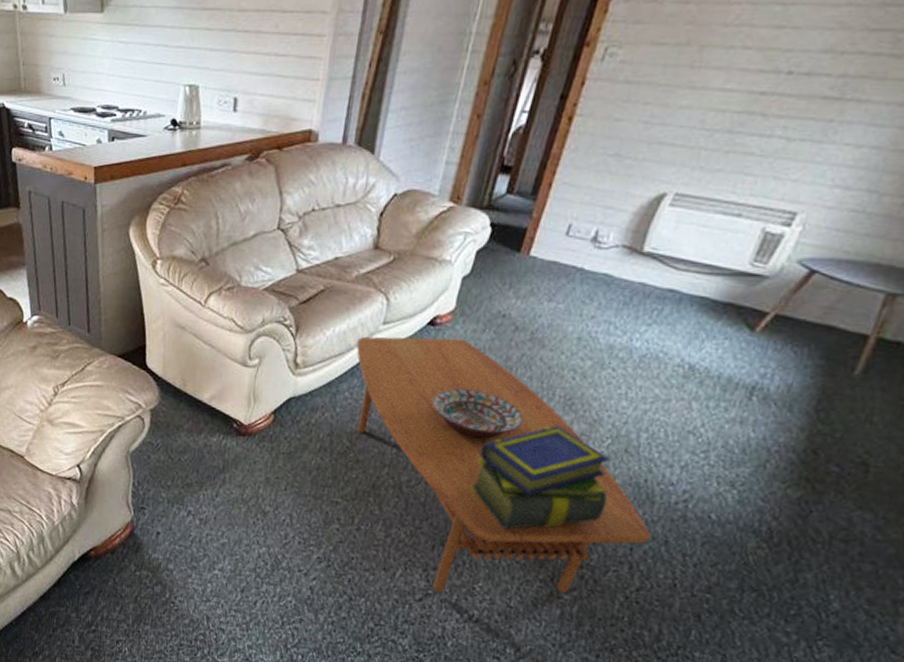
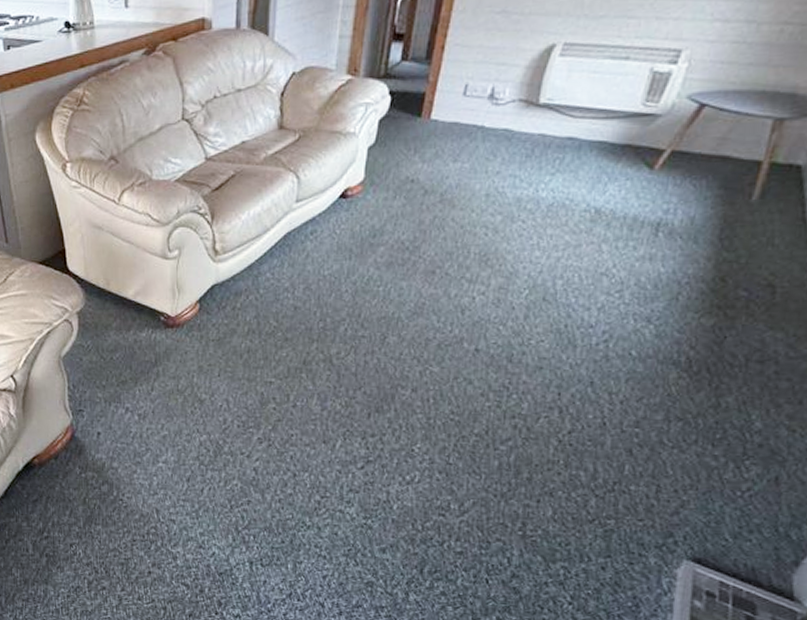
coffee table: present [356,336,651,594] -> none [272,208,576,458]
decorative bowl: present [432,388,524,439] -> none [352,257,442,304]
stack of books: present [469,425,610,529] -> none [397,282,531,388]

